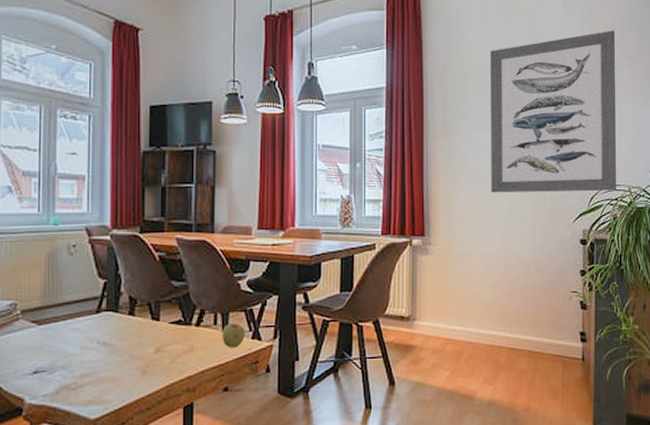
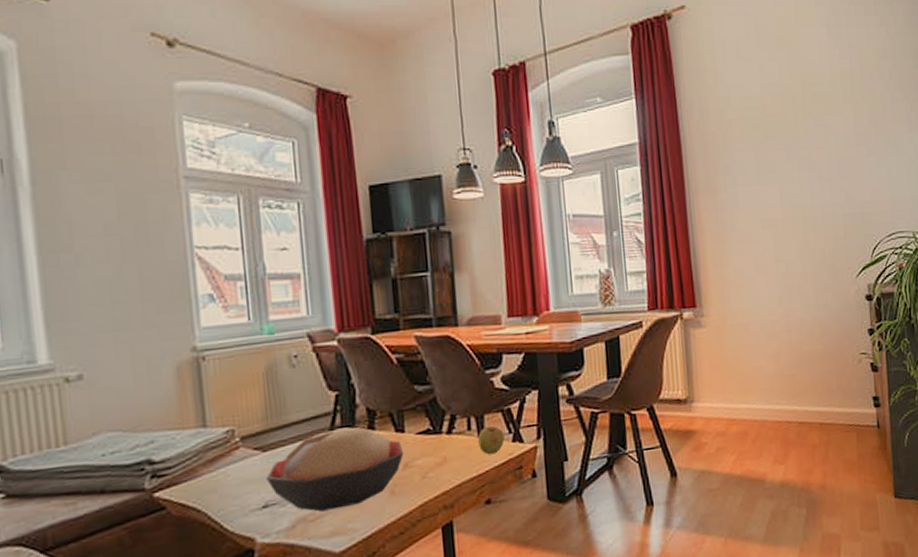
decorative bowl: none [39,311,157,382] -> present [266,427,404,512]
wall art: present [490,30,616,193] -> none [752,59,900,253]

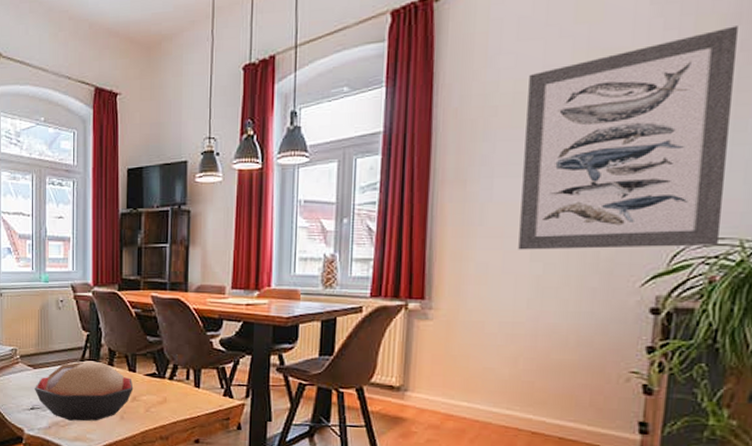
apple: present [478,426,505,455] -> none [194,380,217,403]
wall art: none [752,59,900,253] -> present [518,26,738,250]

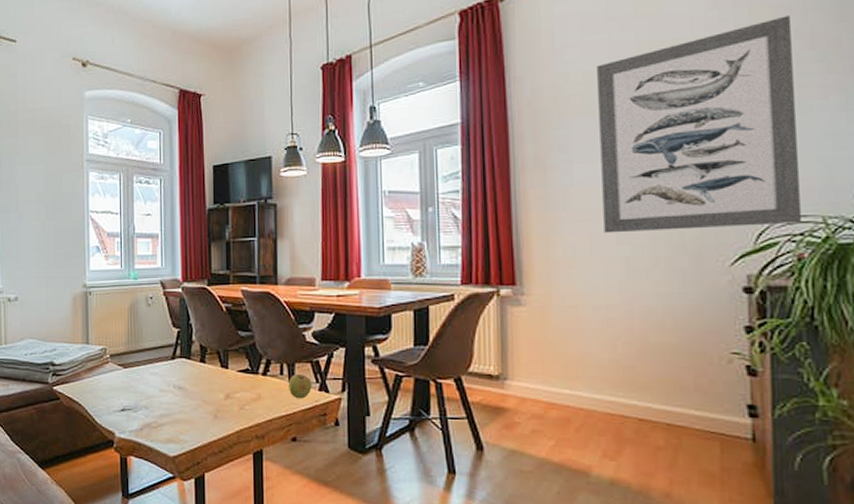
decorative bowl: present [35,361,134,421] -> none [125,358,227,422]
apple: none [194,380,217,403] -> present [289,375,312,399]

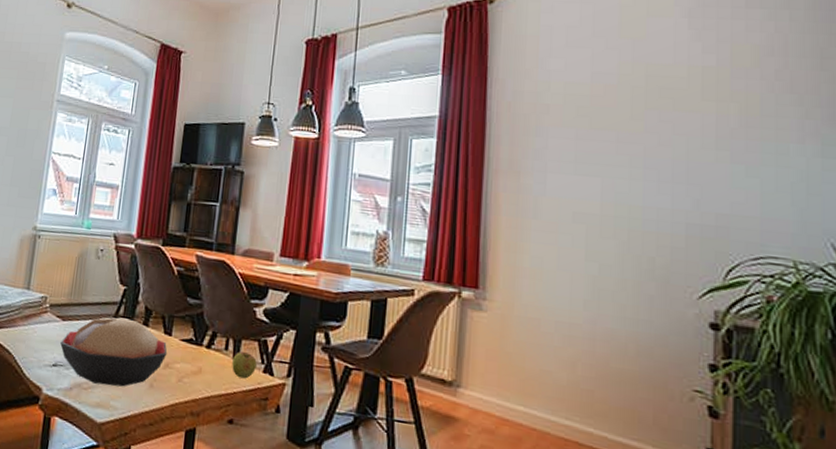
decorative bowl: none [125,358,227,422] -> present [60,317,168,387]
wall art: present [597,15,801,234] -> none [573,57,772,265]

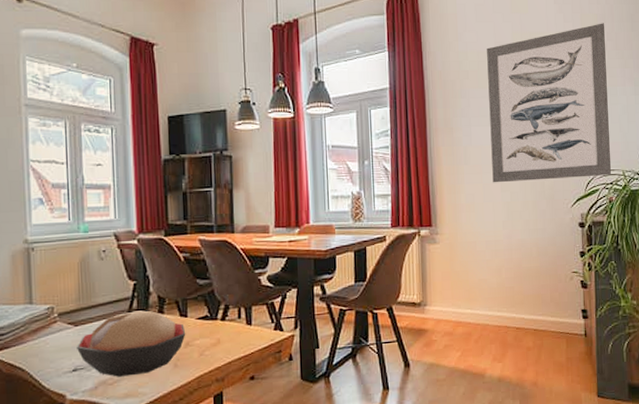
apple: present [232,352,257,379] -> none [246,316,268,340]
wall art: none [573,57,772,265] -> present [487,23,611,183]

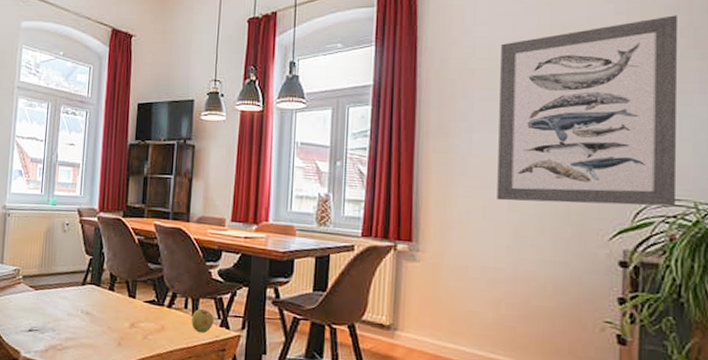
decorative bowl: present [77,310,186,377] -> none [34,284,133,346]
apple: none [246,316,268,340] -> present [191,309,214,333]

